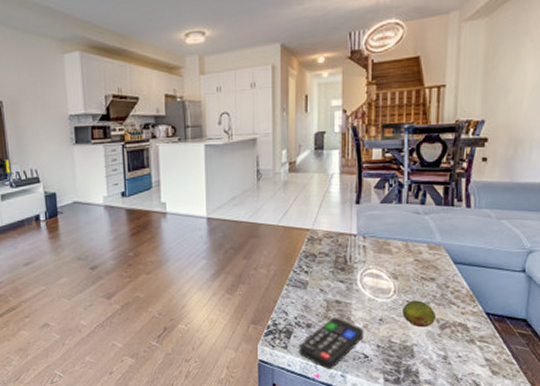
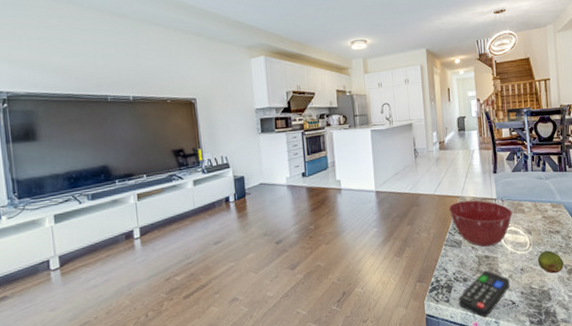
mixing bowl: none [294,235,376,291] -> present [448,200,513,247]

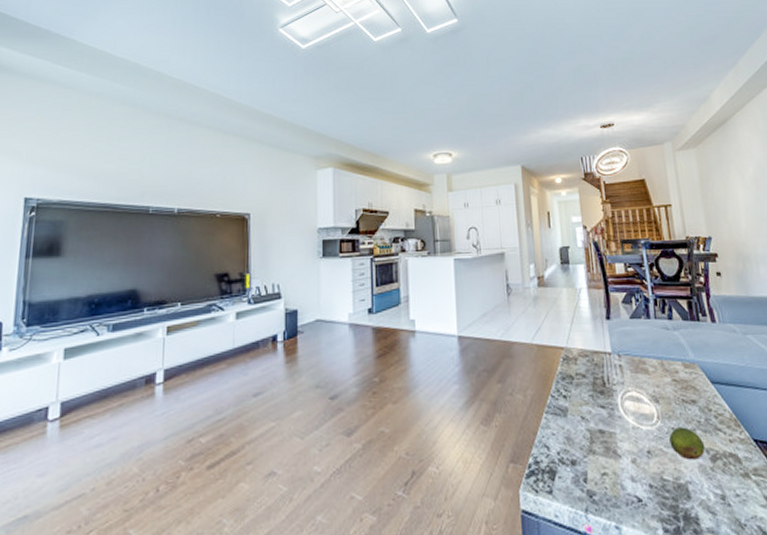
mixing bowl: present [448,200,513,247] -> none [550,353,633,418]
remote control: present [458,270,510,318] -> none [565,450,634,521]

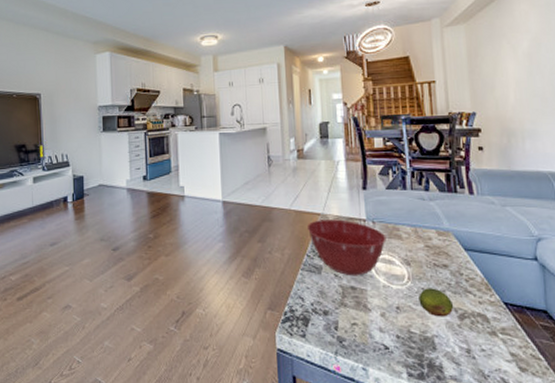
mixing bowl: none [550,353,633,418] -> present [306,219,387,276]

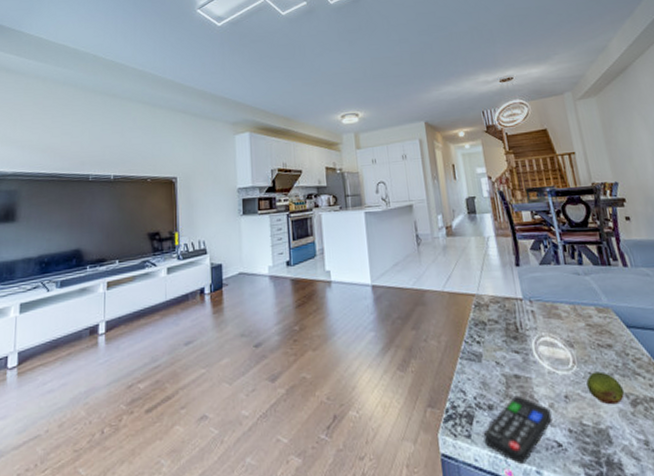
mixing bowl: present [306,219,387,276] -> none [462,300,546,363]
remote control: none [317,304,382,362] -> present [483,395,552,465]

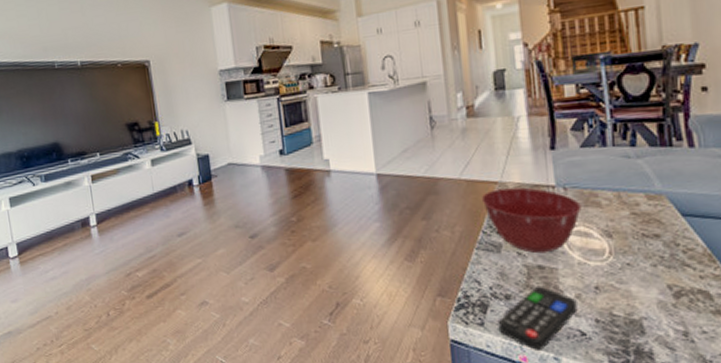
mixing bowl: none [462,300,546,363] -> present [481,187,582,254]
fruit: present [586,371,625,405] -> none [623,262,668,297]

